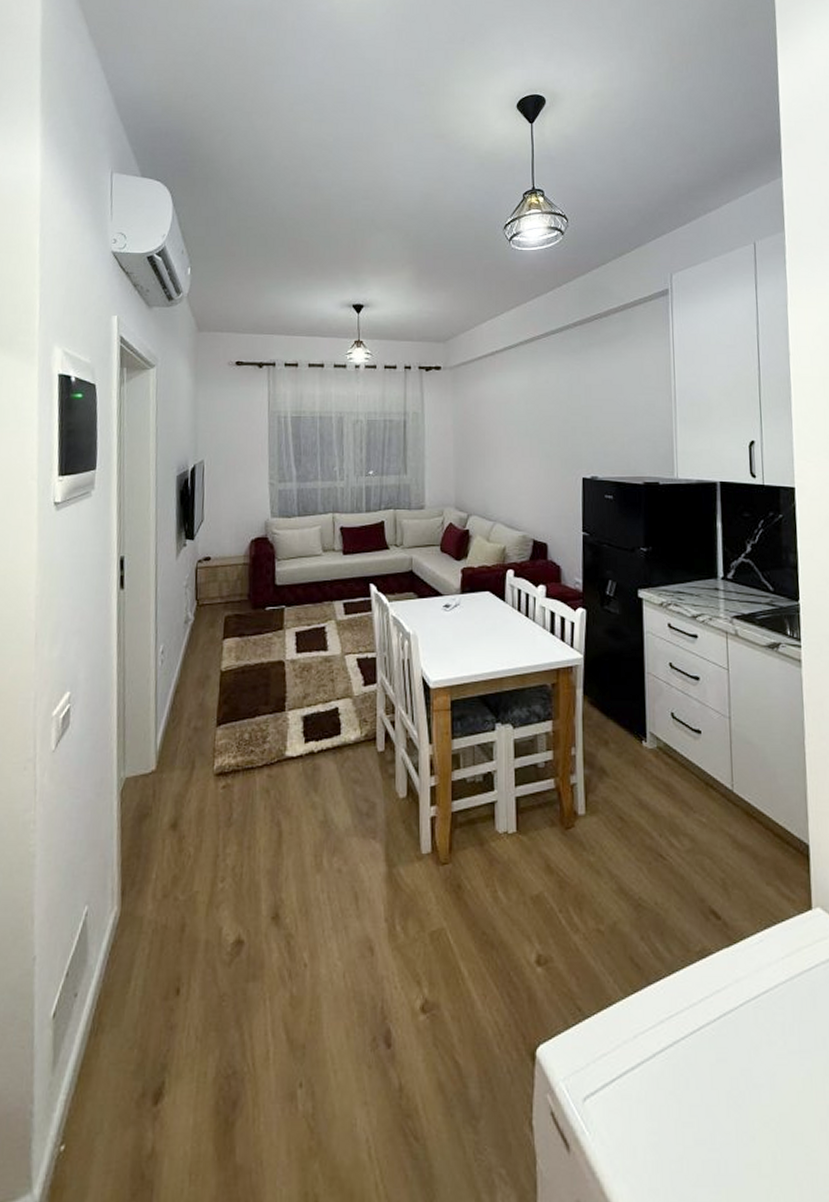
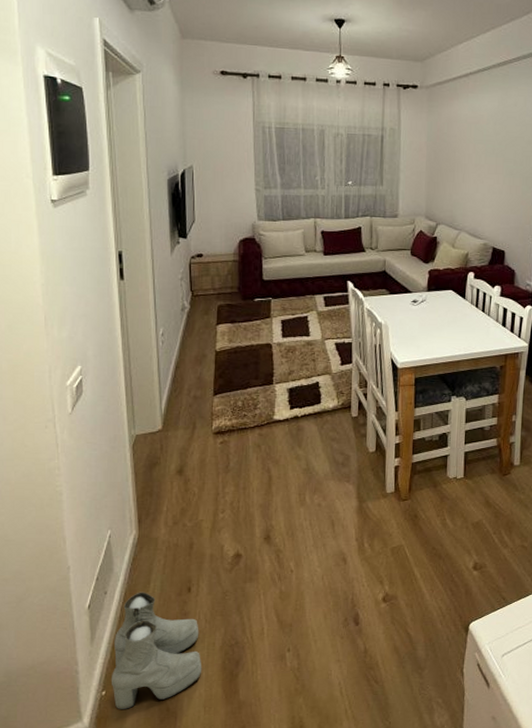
boots: none [72,994,190,1175] -> present [111,592,202,709]

